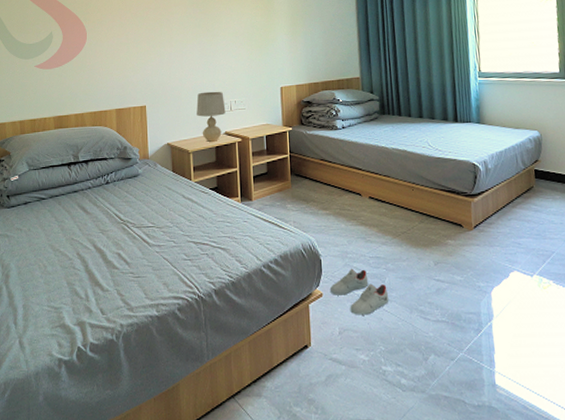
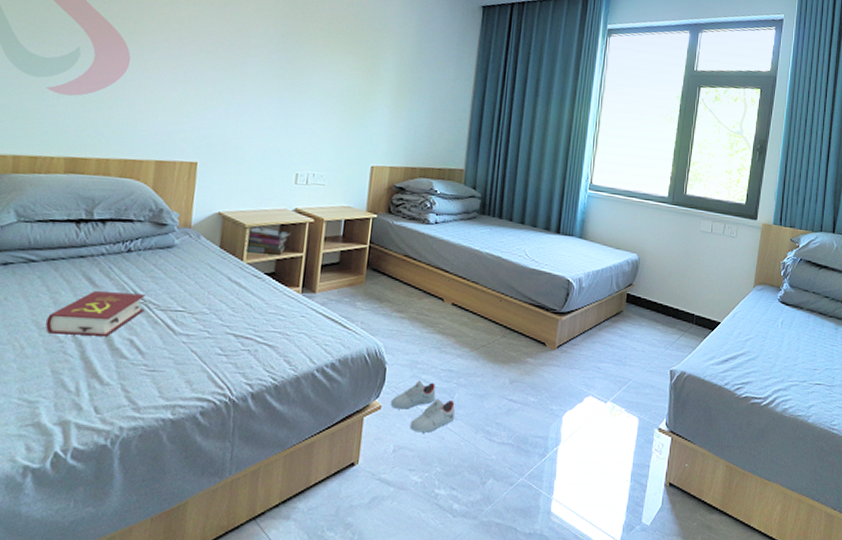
book: none [59,216,125,254] -> present [45,291,145,336]
books: none [191,151,225,173] -> present [245,227,291,255]
table lamp: present [196,91,226,142] -> none [262,157,301,218]

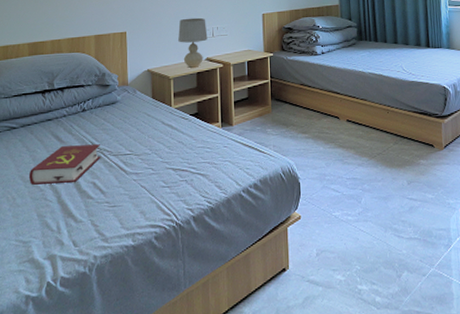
books: present [245,227,291,255] -> none [171,77,206,99]
table lamp: none [262,157,301,218] -> present [178,17,208,68]
shoe: present [390,380,455,433] -> none [308,190,365,236]

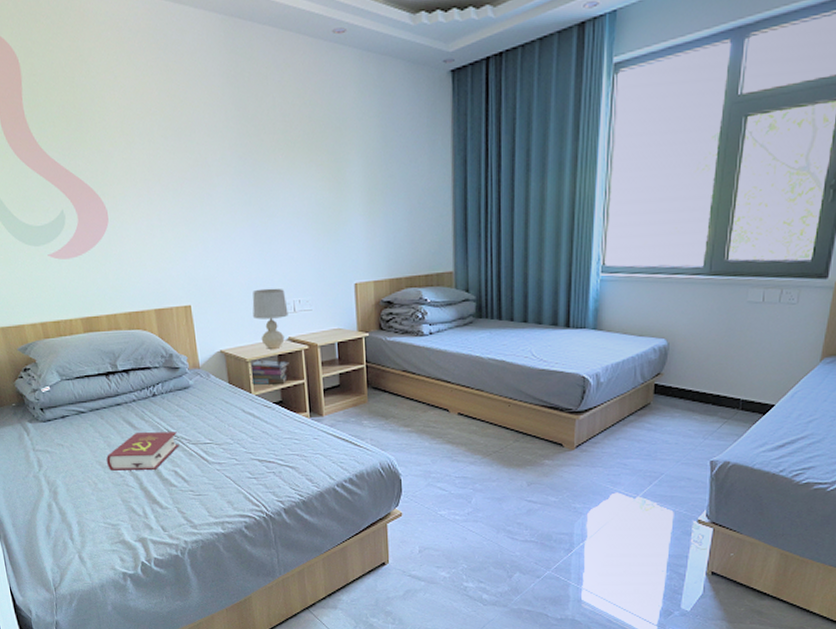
books: none [171,77,206,99] -> present [249,359,289,385]

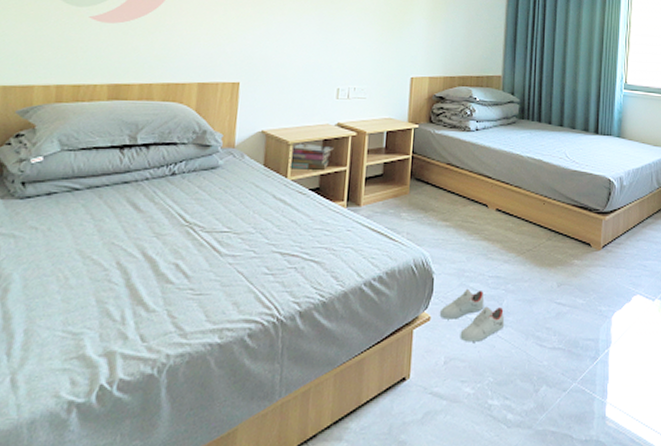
book: present [106,432,180,471] -> none [90,217,190,262]
table lamp: present [252,288,289,349] -> none [304,73,342,133]
shoe: none [410,488,475,535] -> present [439,288,505,342]

